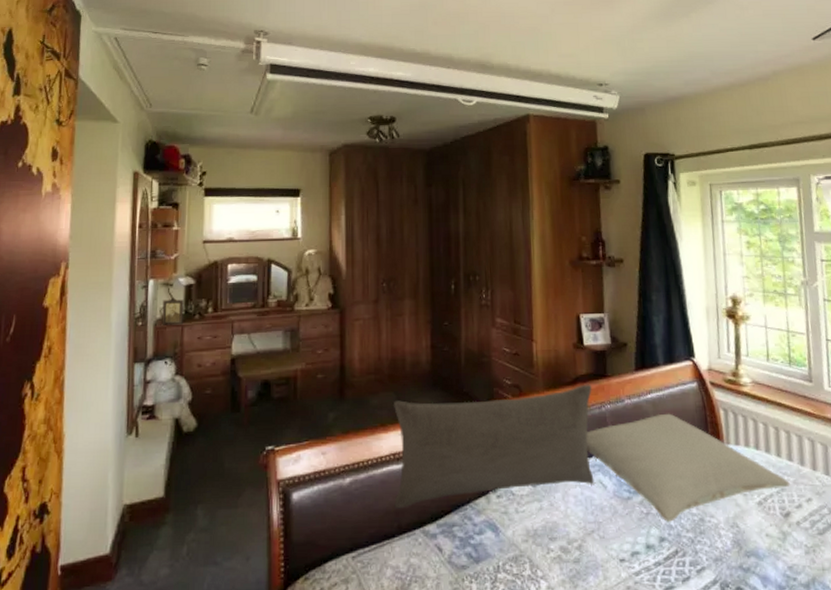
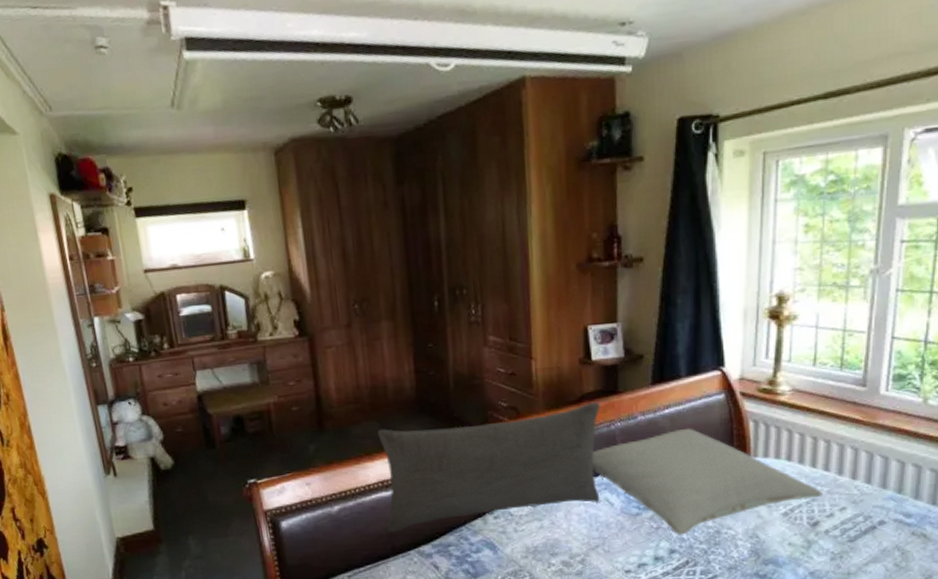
photo frame: present [161,297,185,326] -> none [113,335,142,366]

